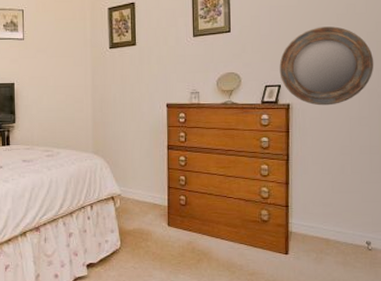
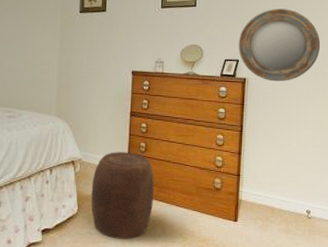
stool: none [133,186,197,273] -> present [91,152,154,239]

